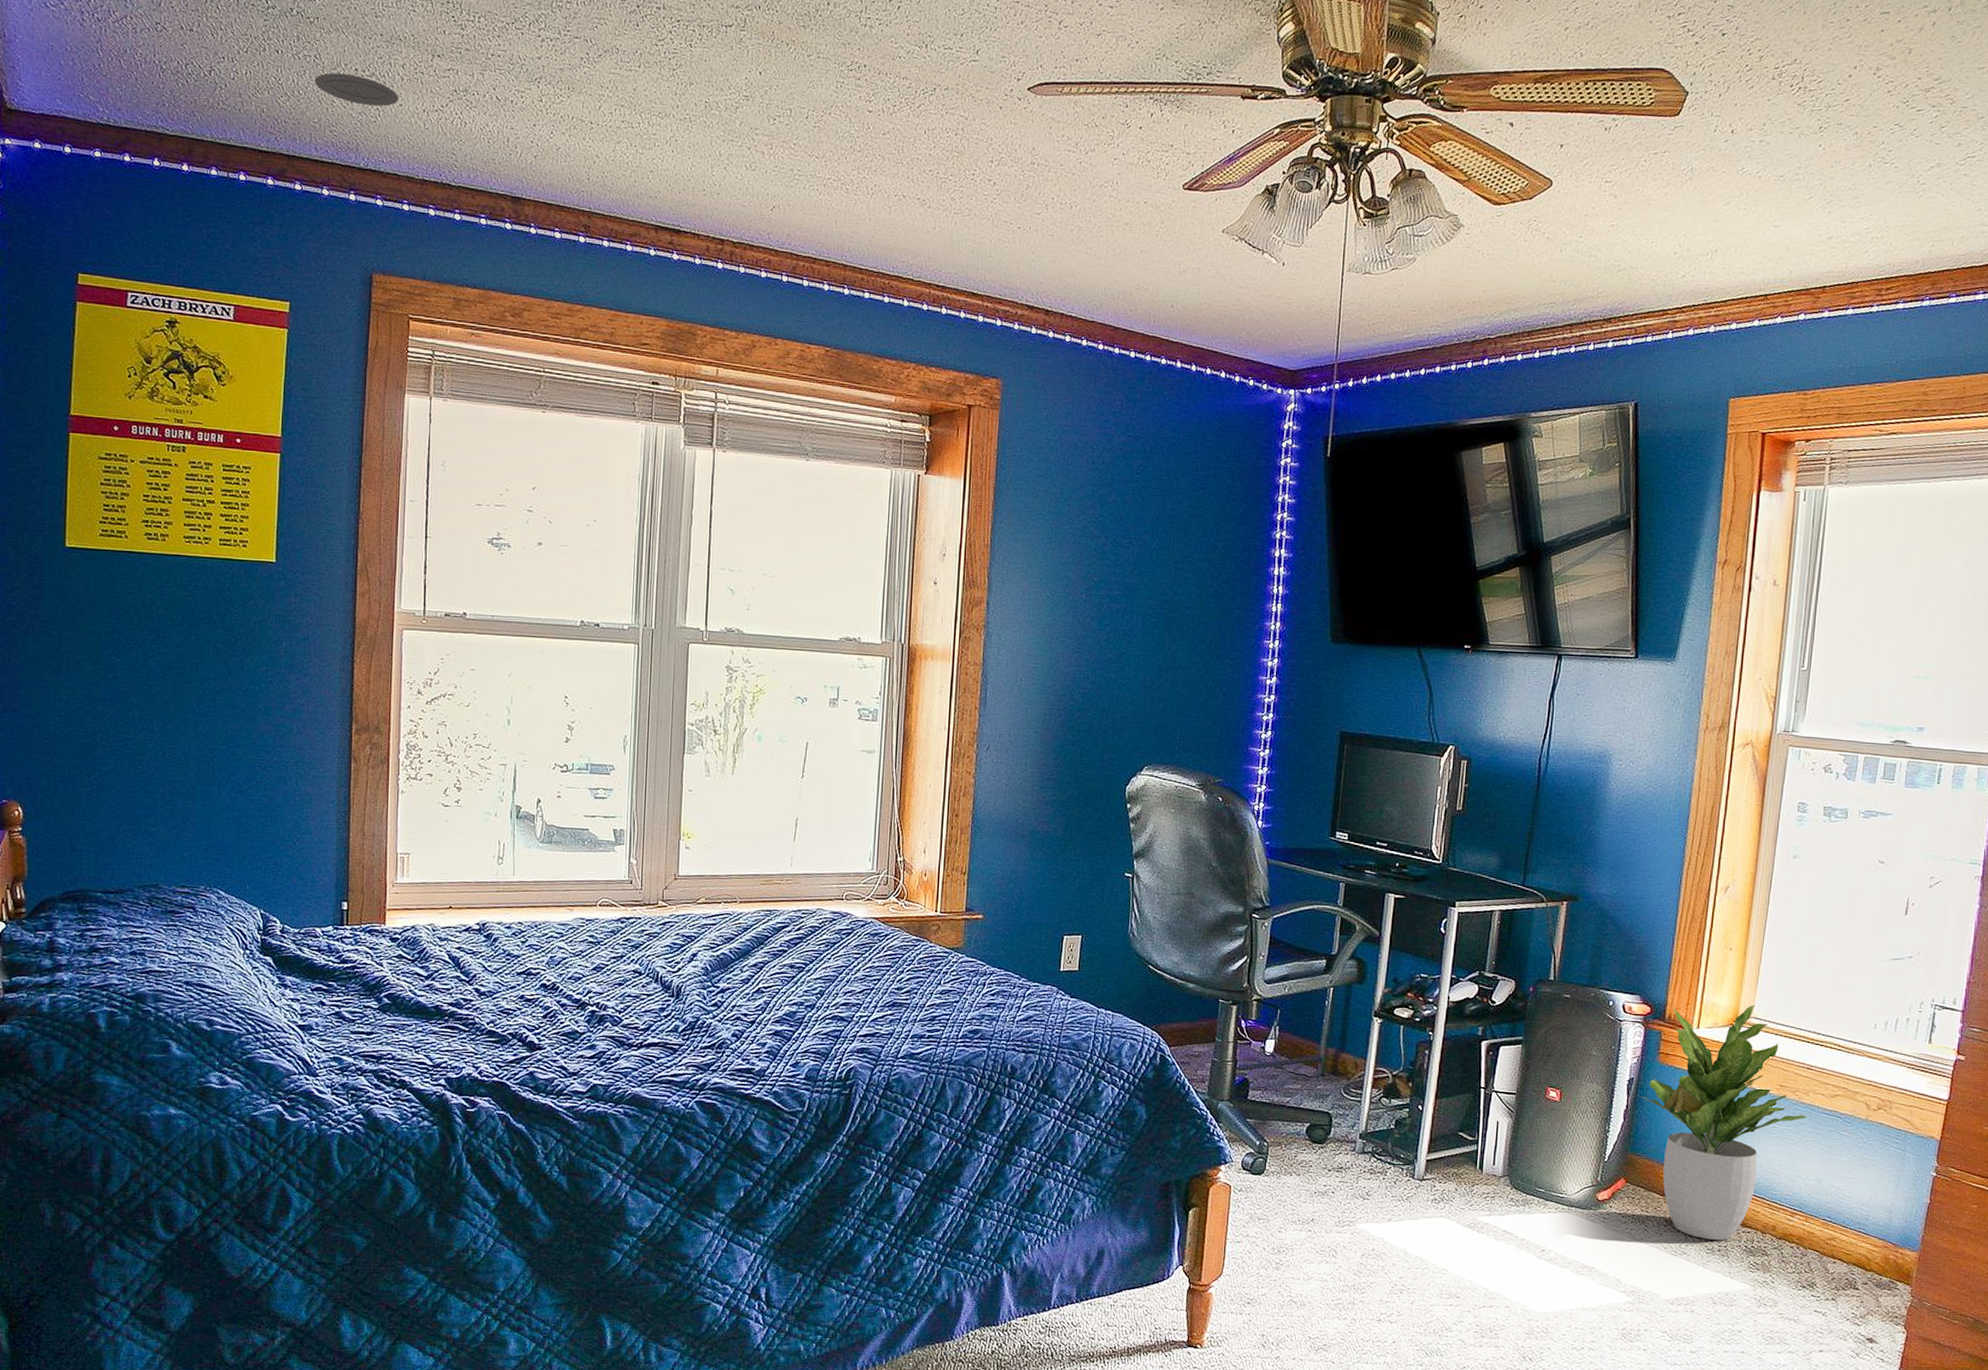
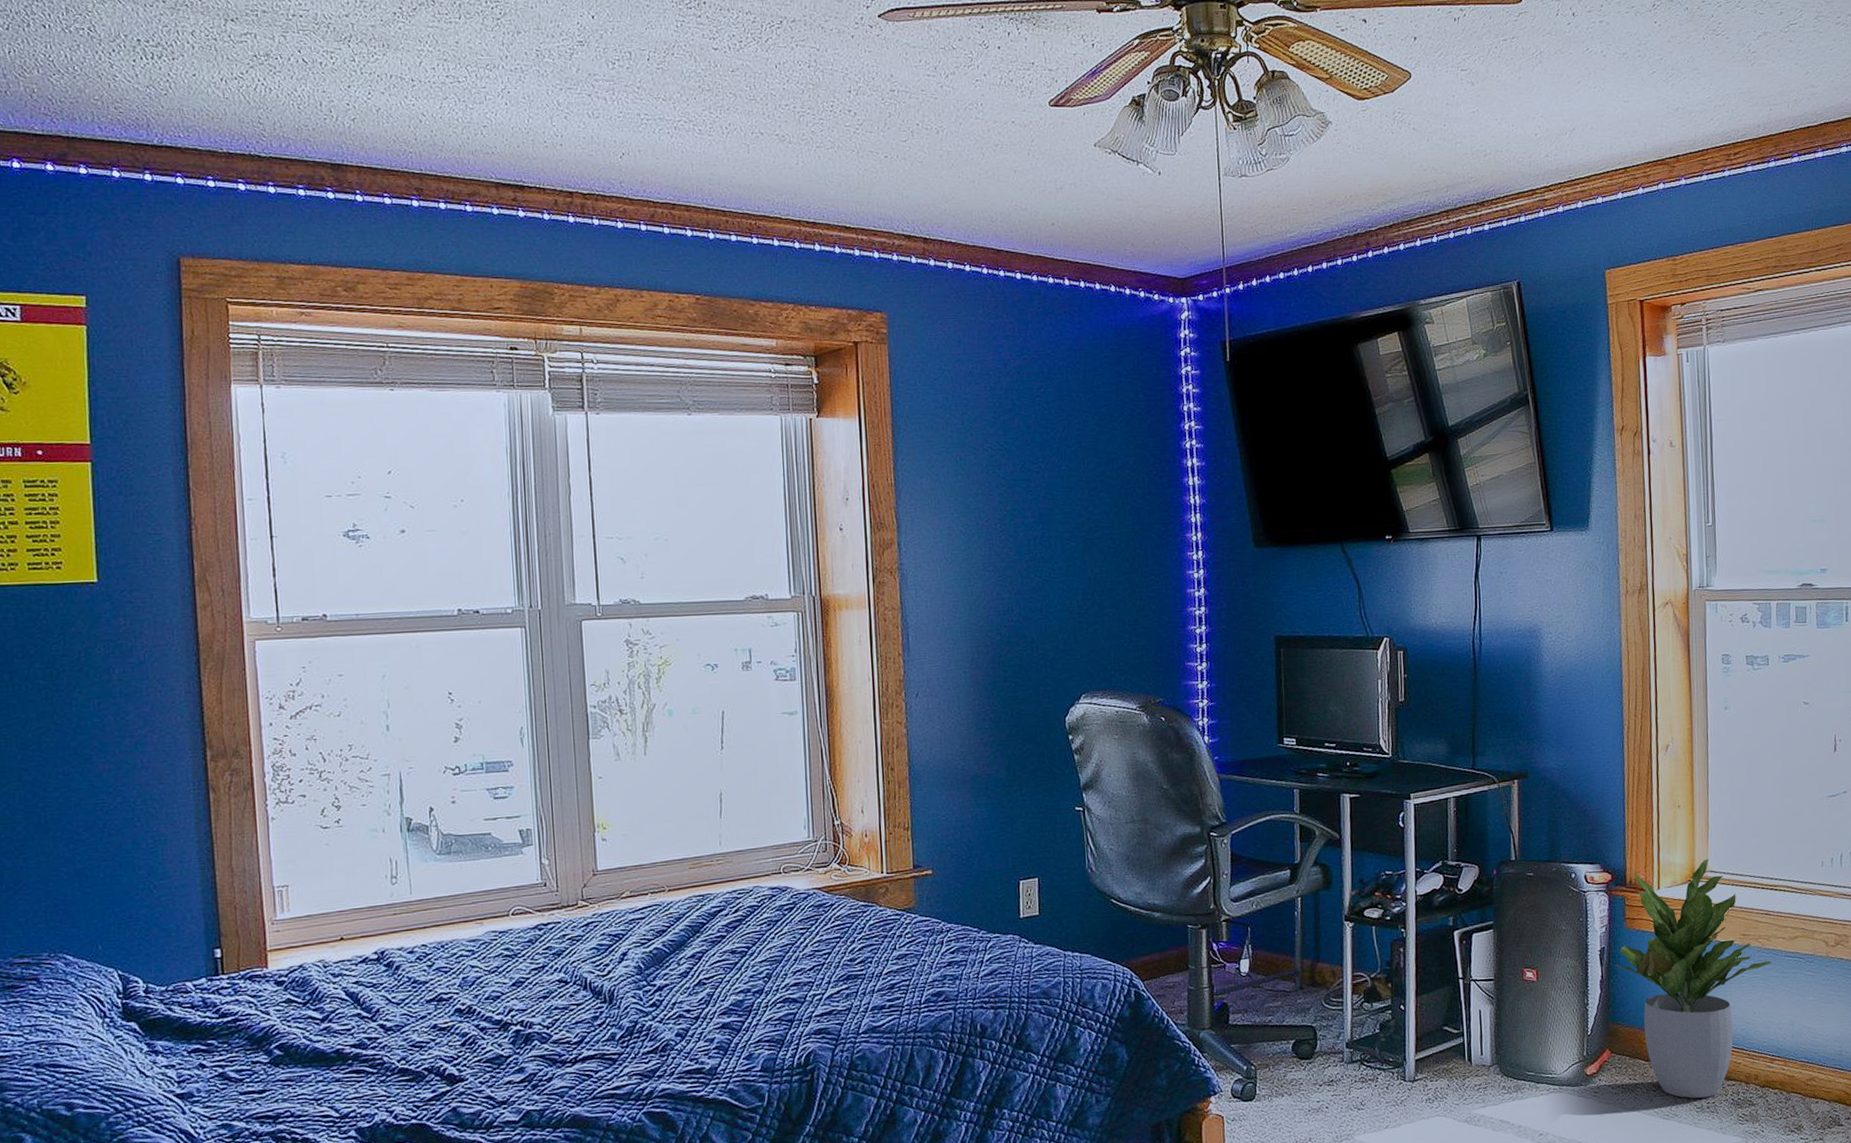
recessed light: present [314,72,399,107] -> none [90,45,191,78]

